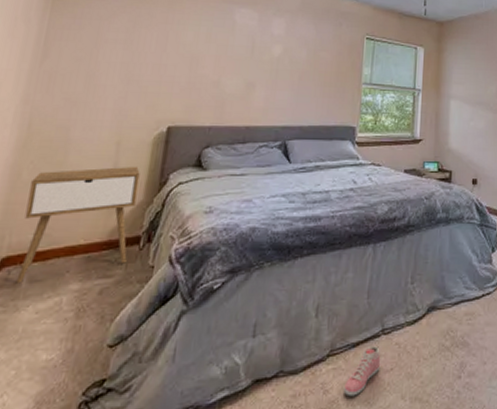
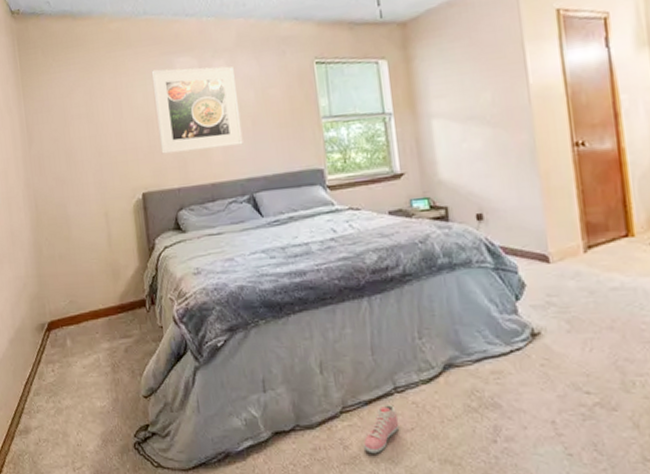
nightstand: present [16,166,140,284] -> none [51,234,139,344]
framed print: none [199,13,292,95] -> present [151,66,243,154]

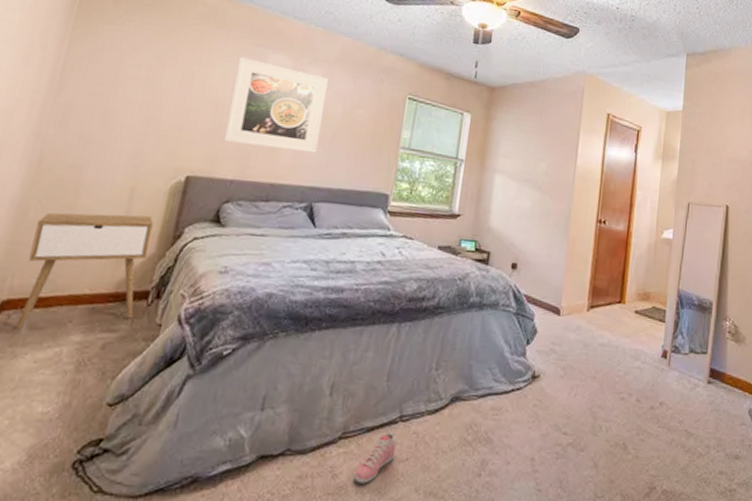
nightstand: none [51,234,139,344] -> present [15,213,154,330]

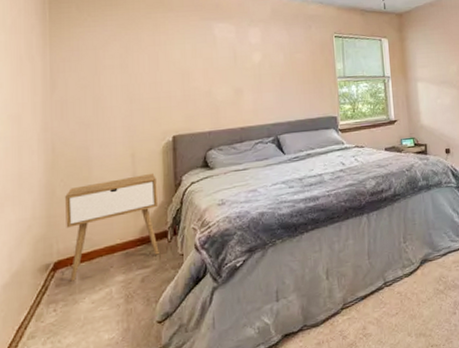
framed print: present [223,56,328,153] -> none [190,31,272,103]
sneaker: present [354,433,397,484] -> none [359,297,387,339]

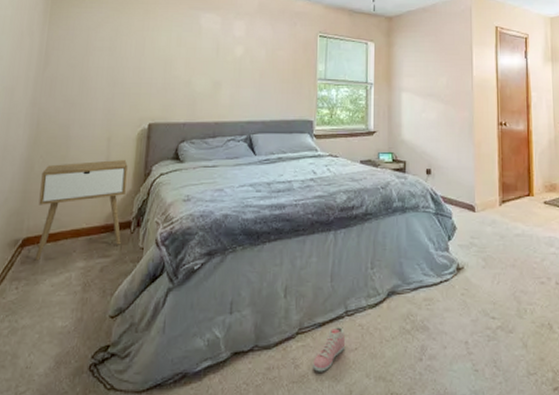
sneaker: none [359,297,387,339] -> present [313,327,346,372]

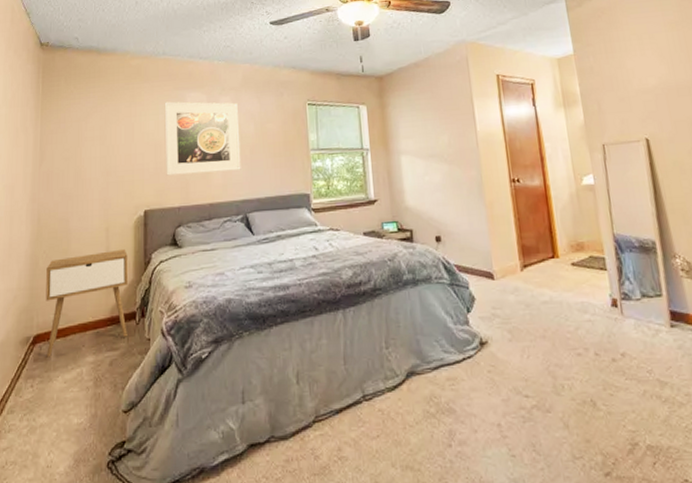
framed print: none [174,20,251,92] -> present [164,101,241,176]
sneaker: present [313,327,346,372] -> none [333,413,367,463]

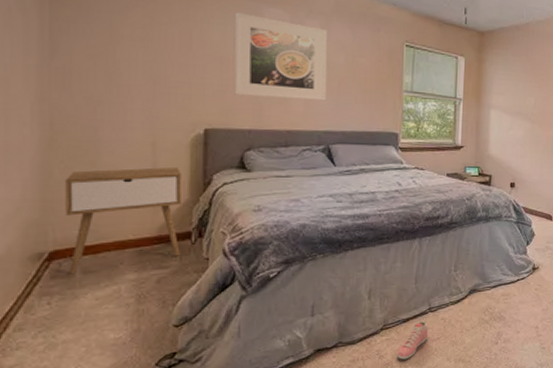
sneaker: none [333,413,367,463] -> present [397,321,429,360]

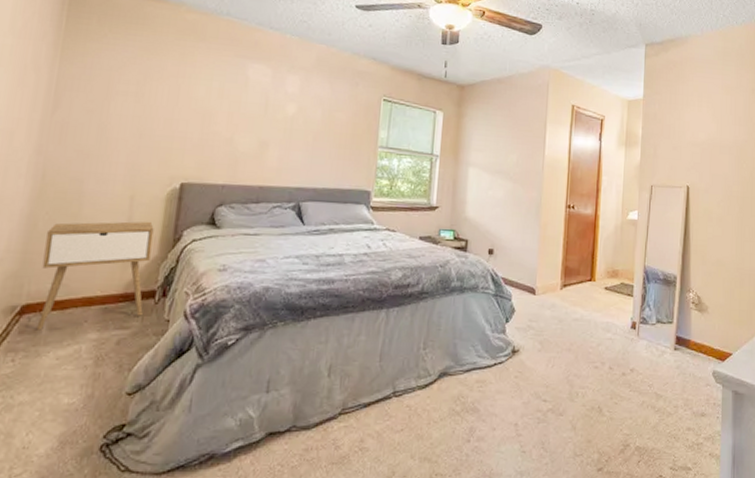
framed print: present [233,12,327,101] -> none [212,68,307,156]
sneaker: present [397,321,429,360] -> none [355,407,392,453]

